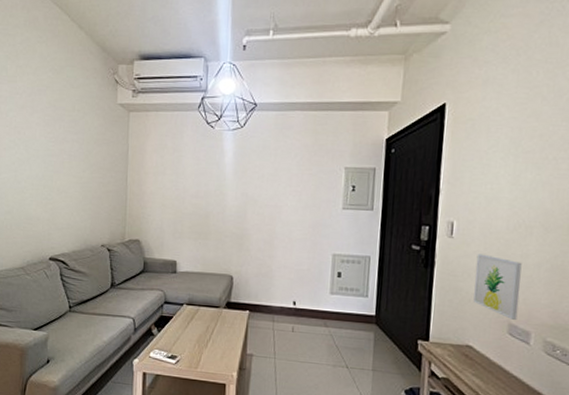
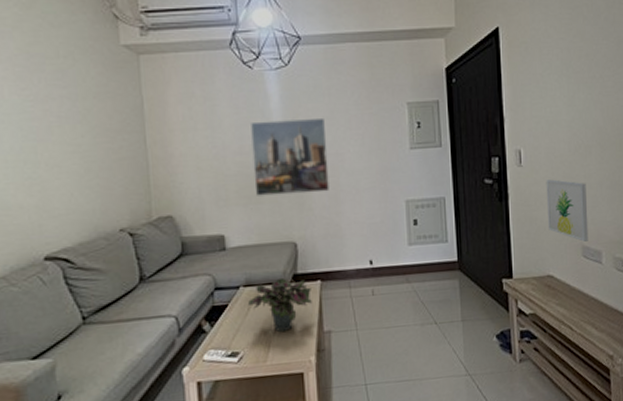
potted plant: none [187,302,241,348] -> present [247,277,312,333]
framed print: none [204,172,269,237] -> present [251,117,329,196]

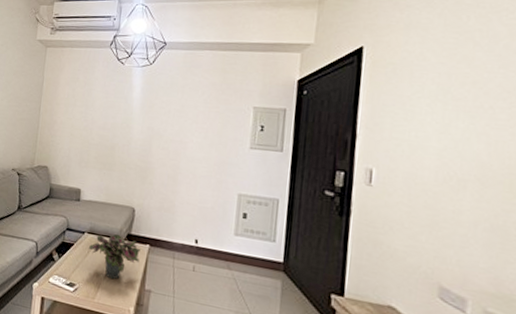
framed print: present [251,117,329,196] -> none [109,105,175,172]
wall art: present [546,179,589,242] -> none [396,205,454,283]

